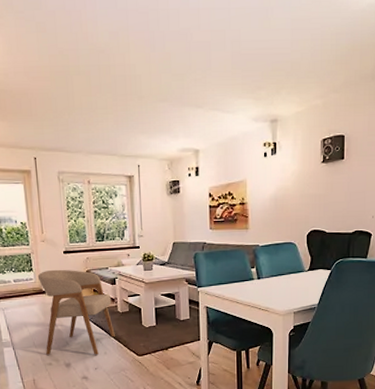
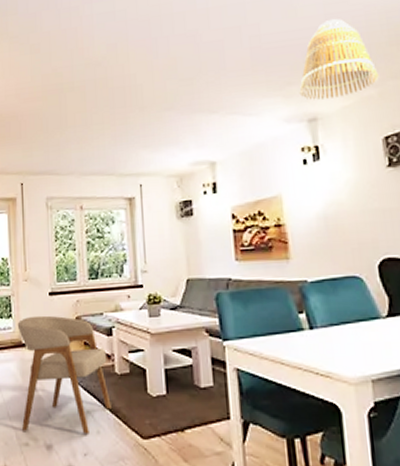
lamp shade: none [266,34,325,104] -> present [299,18,379,100]

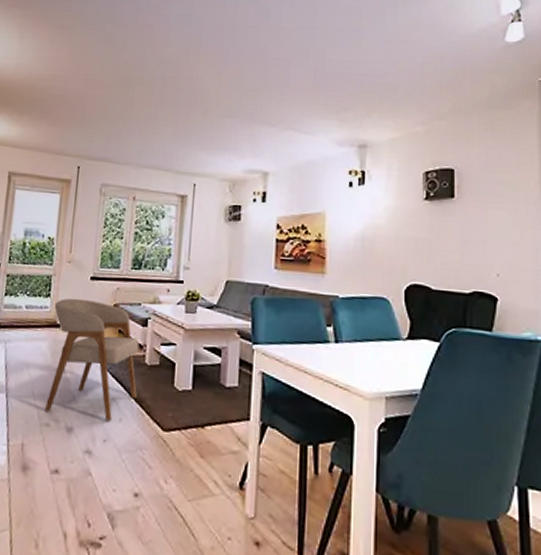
lamp shade: present [299,18,379,100] -> none [354,55,427,129]

